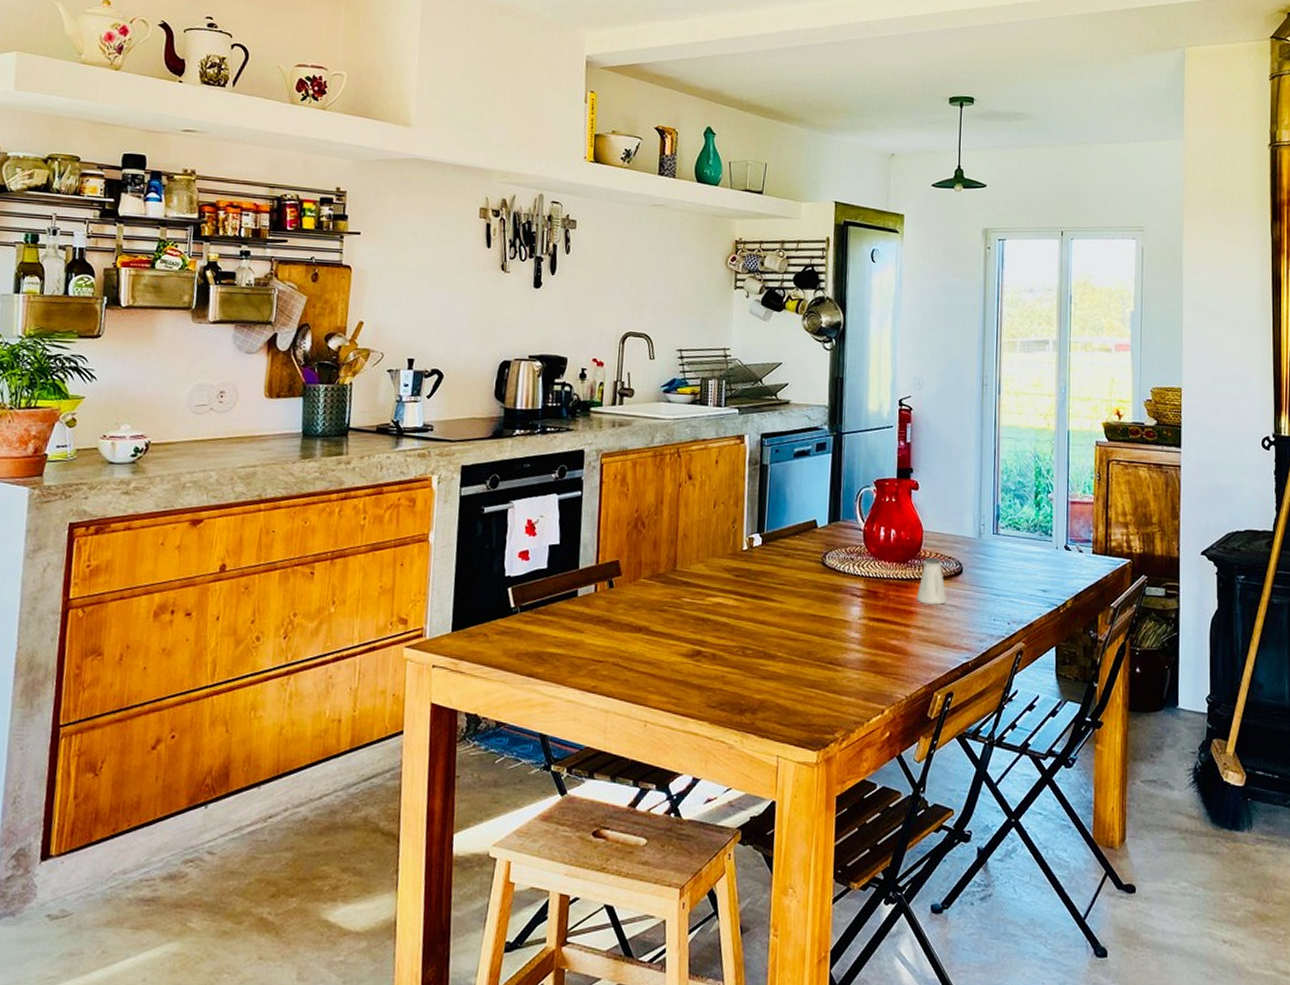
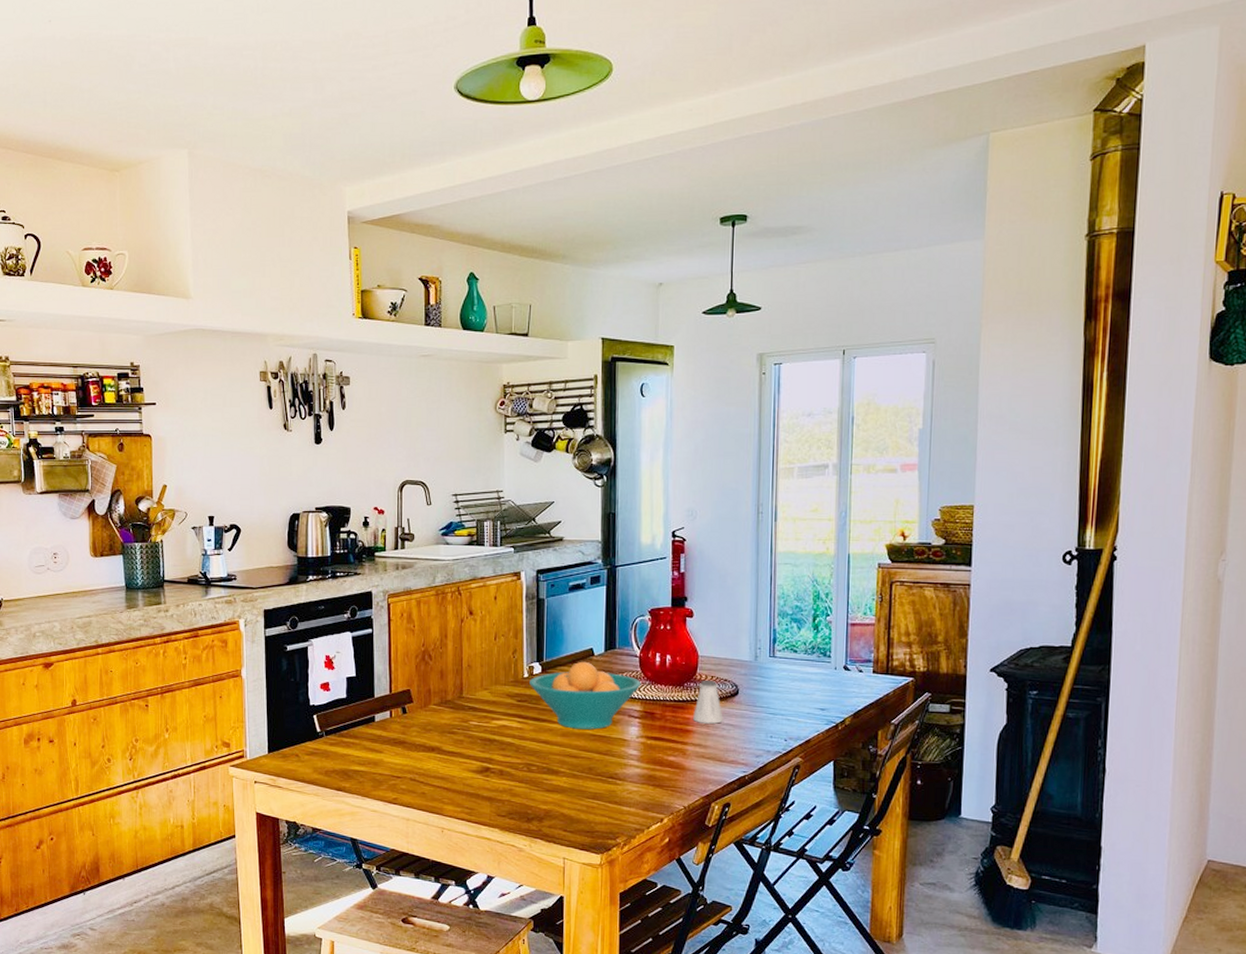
fruit bowl: none [748,533,865,609] -> present [529,661,641,730]

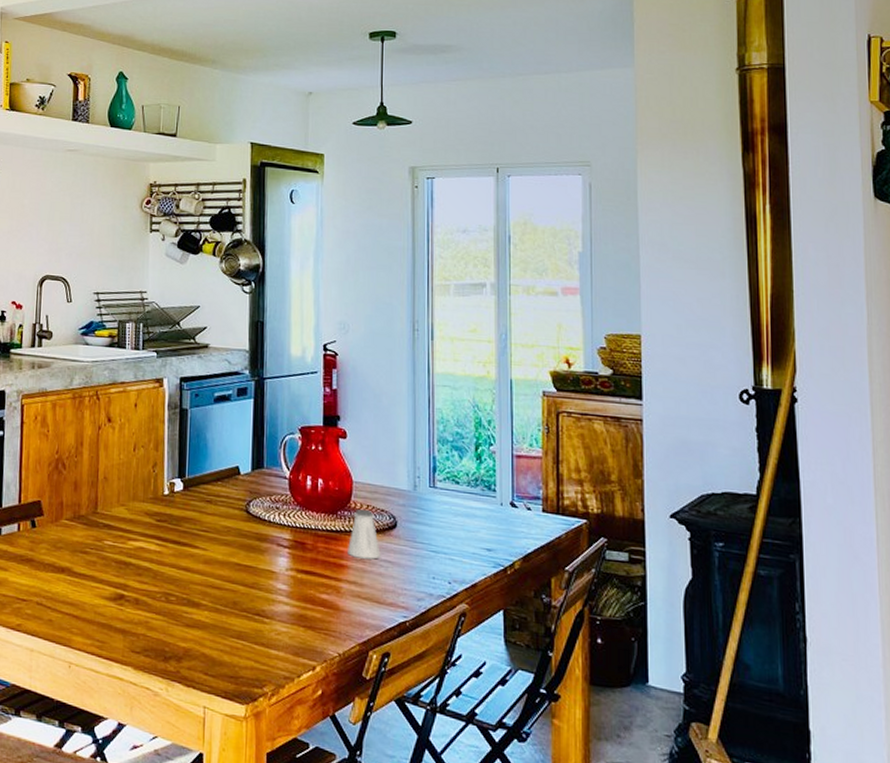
fruit bowl: present [529,661,641,730] -> none [170,480,291,558]

